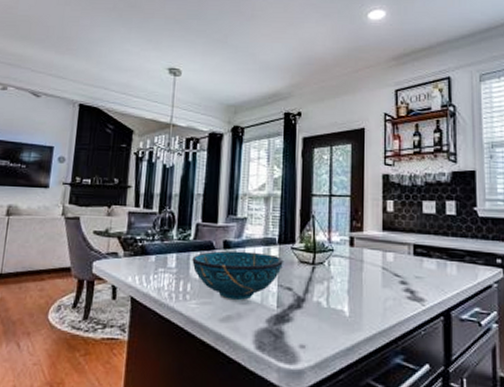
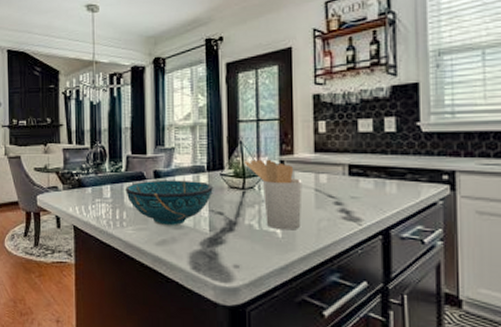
utensil holder: none [316,234,370,309] -> present [245,159,303,230]

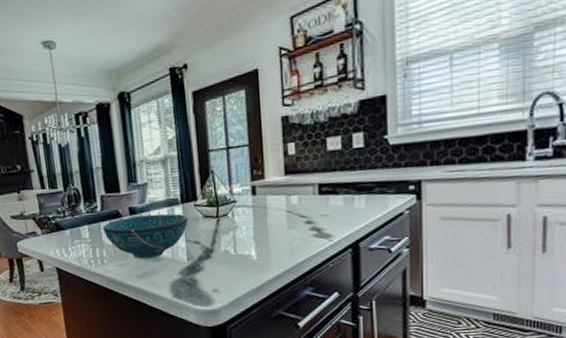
utensil holder: present [245,159,303,230] -> none [217,186,275,253]

